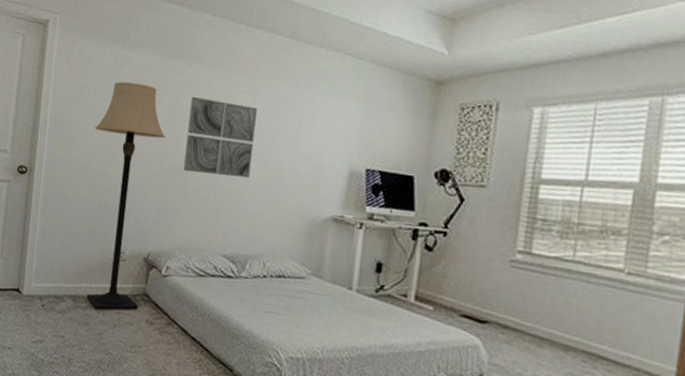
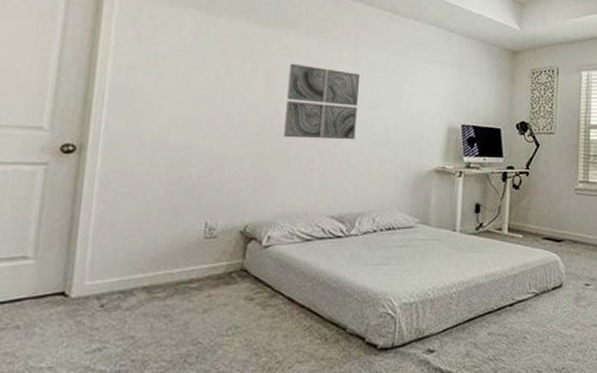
lamp: present [86,82,166,311] -> none [165,48,263,298]

